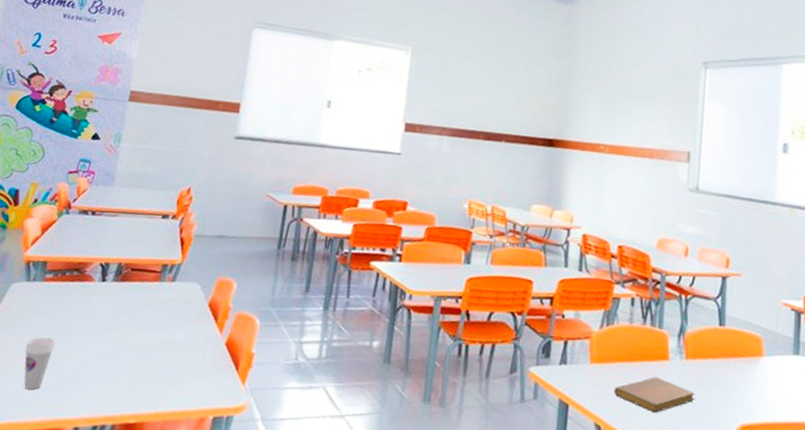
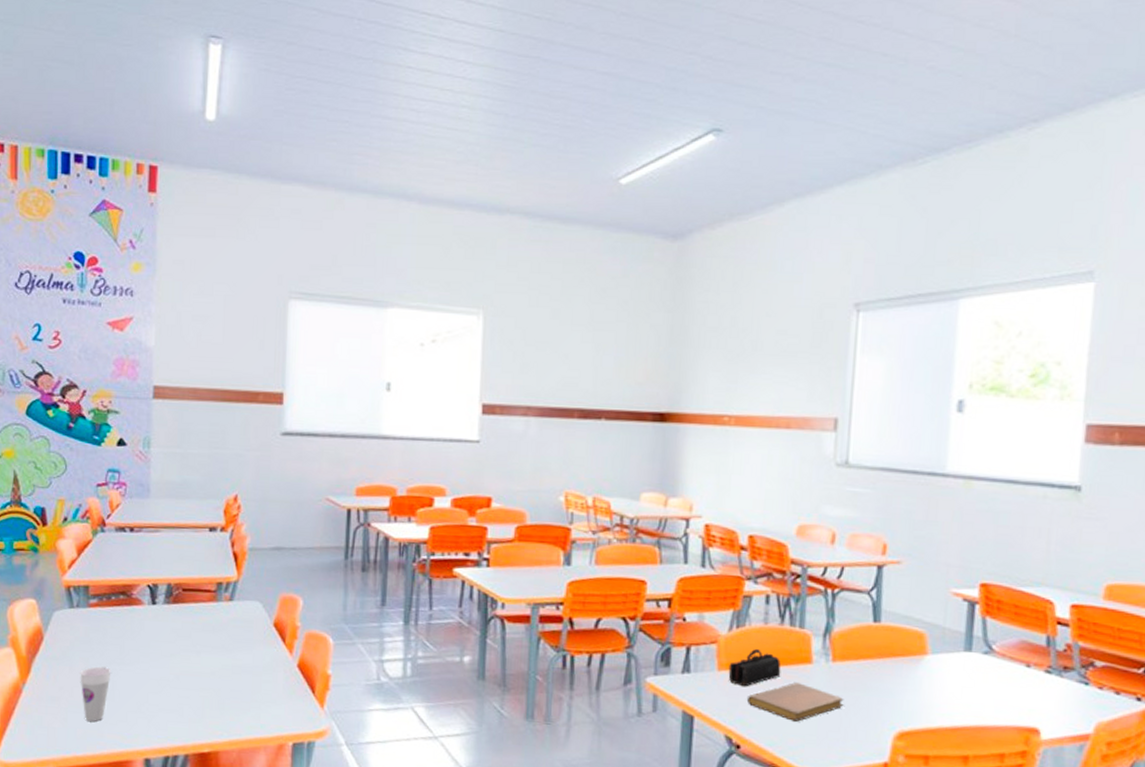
pencil case: none [599,344,643,380] -> present [728,648,781,687]

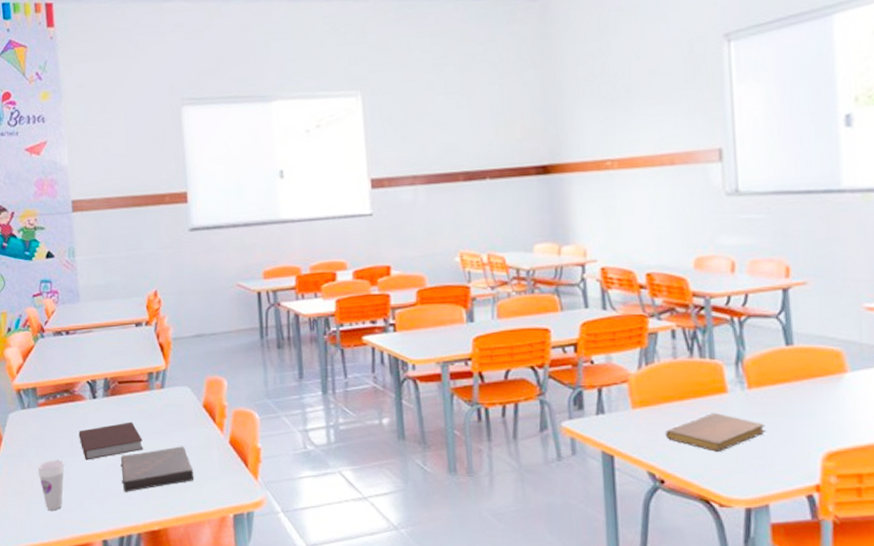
notebook: none [131,633,202,671] -> present [78,421,143,460]
book: none [174,664,255,709] -> present [120,446,194,492]
pencil case: present [728,648,781,687] -> none [642,383,697,423]

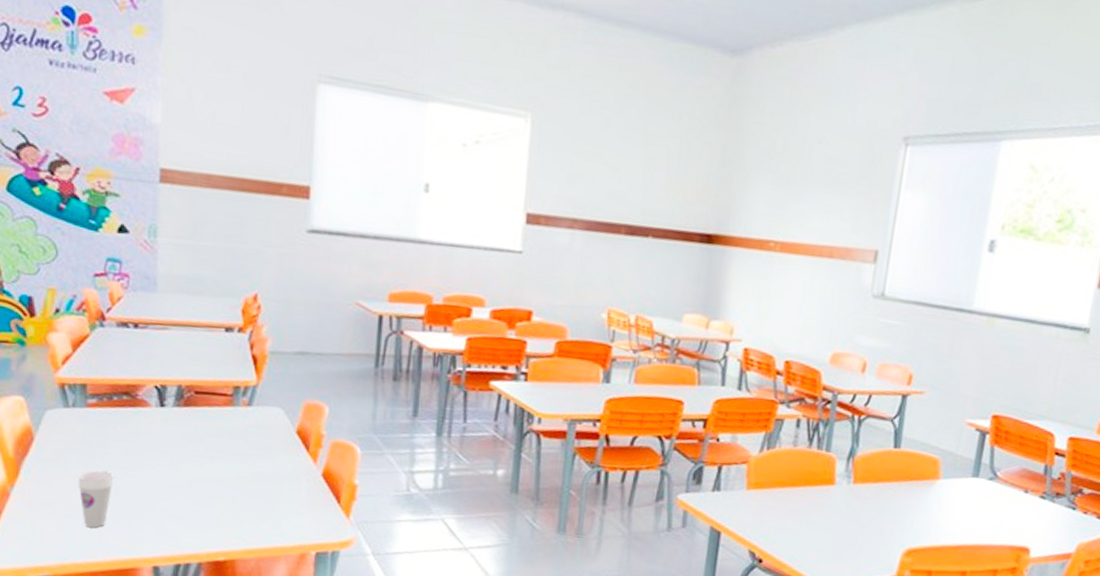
notebook: present [78,421,143,460] -> none [136,438,217,476]
book: present [120,446,194,492] -> none [185,472,276,517]
notebook: present [665,413,766,452] -> none [771,502,861,539]

